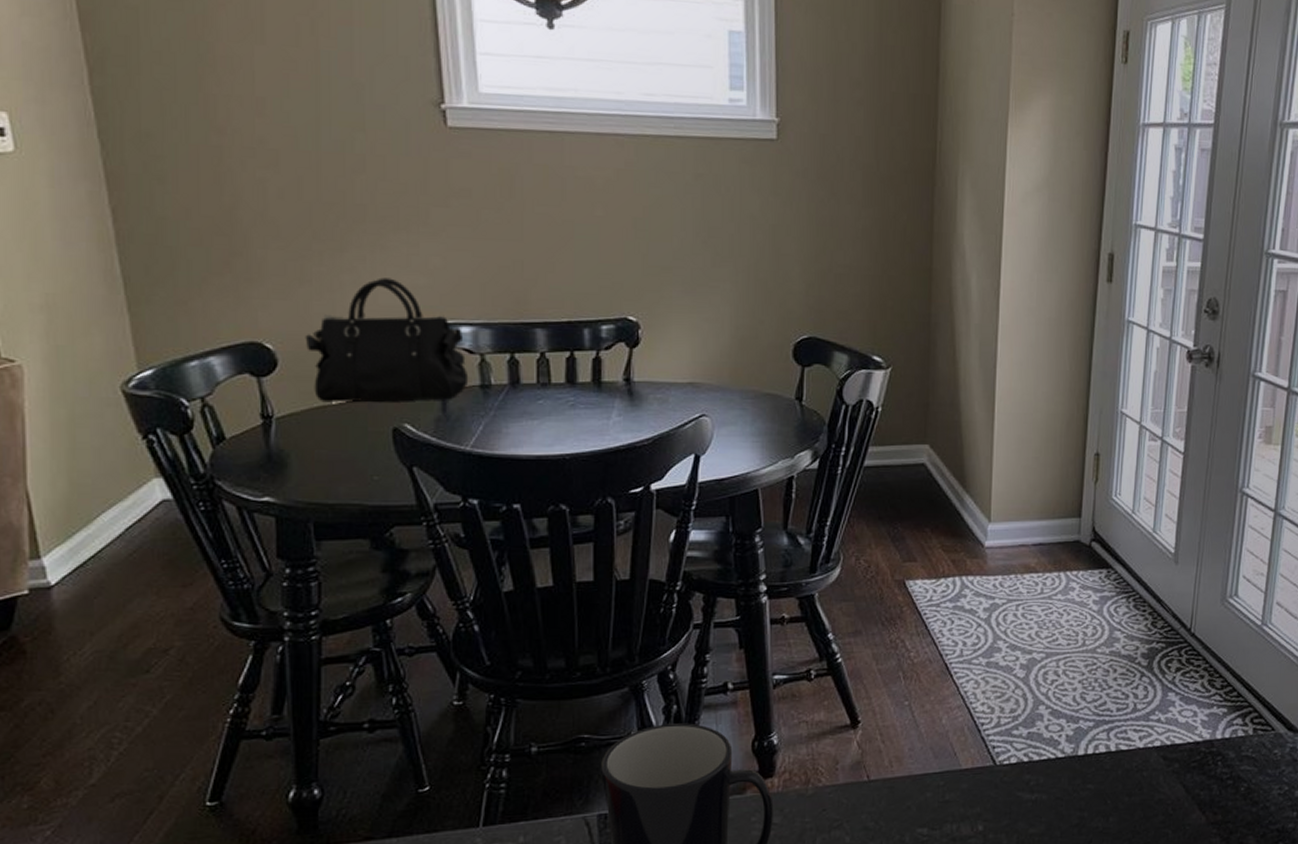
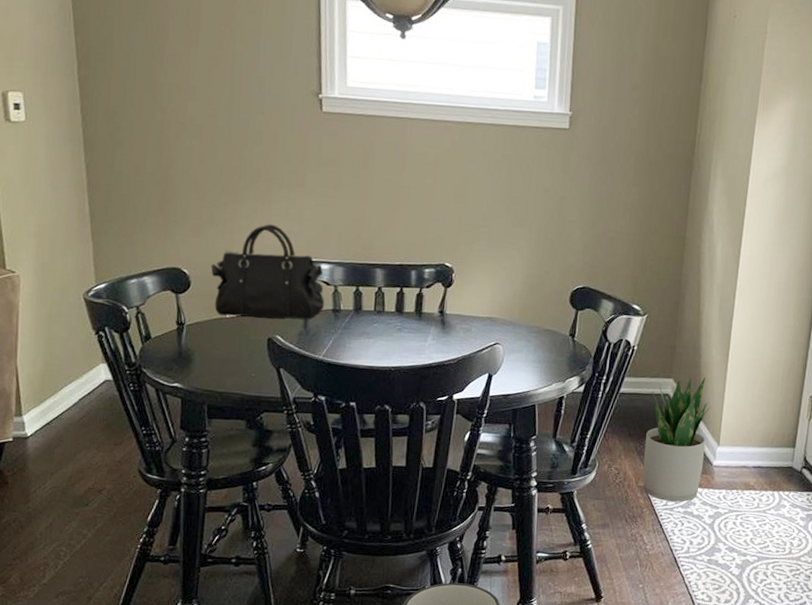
planter: none [899,439,978,595] -> present [643,377,711,502]

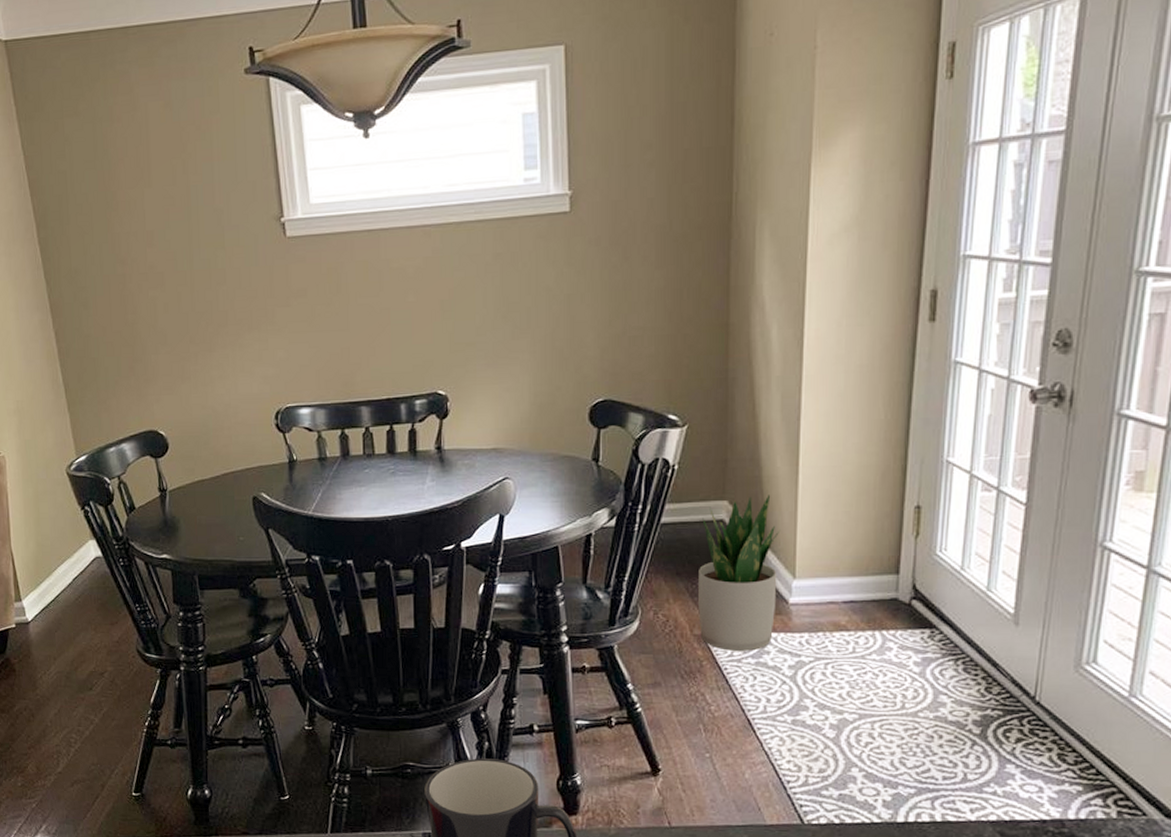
shoulder bag: present [211,224,325,319] -> none [187,371,309,477]

